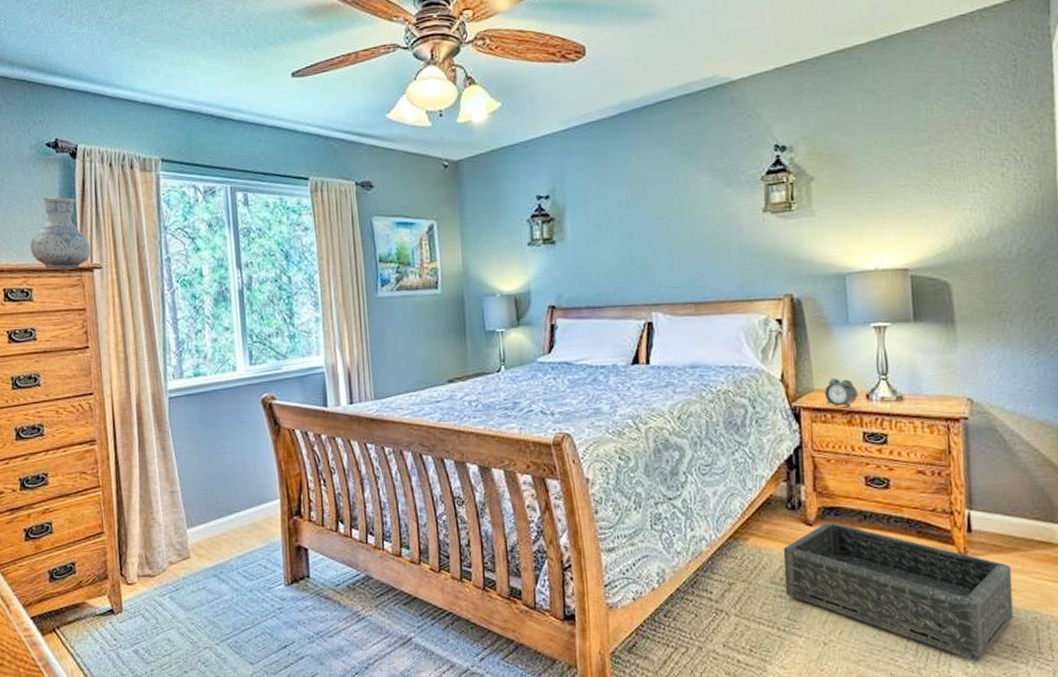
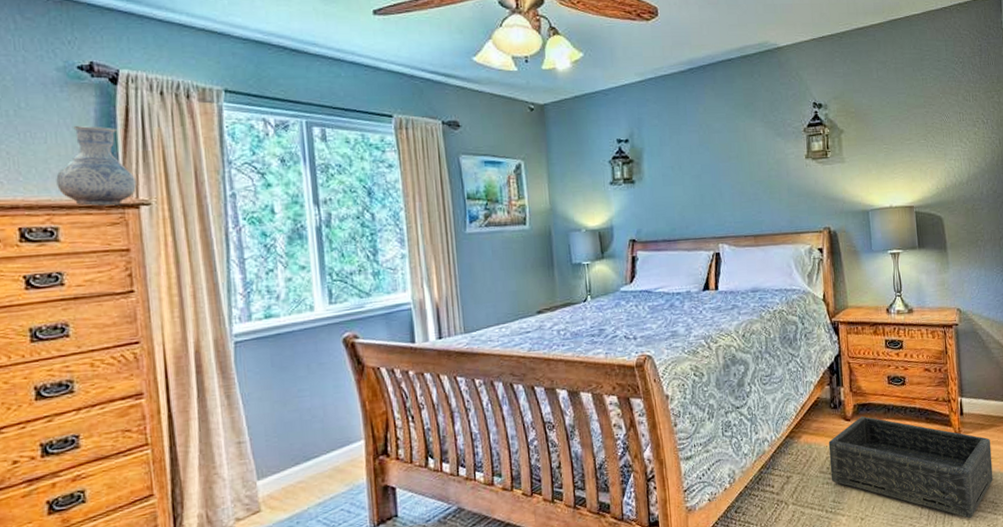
alarm clock: present [824,378,859,408] -> none [855,296,881,321]

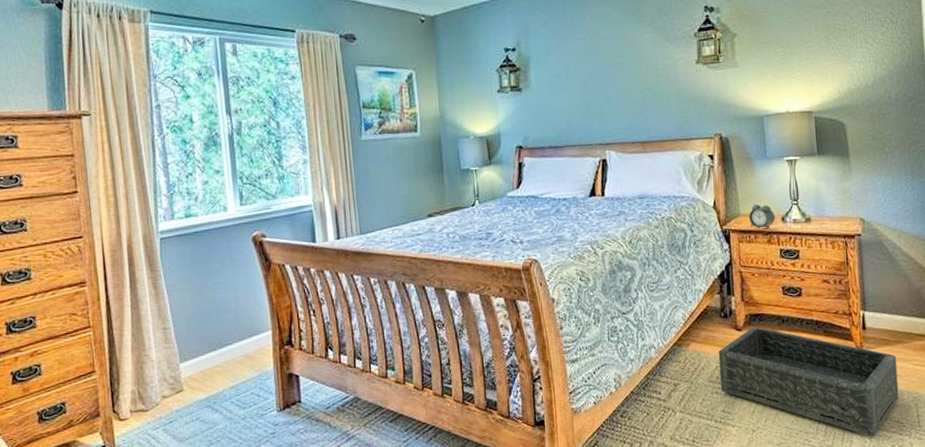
vase: present [56,125,138,207] -> none [15,45,80,117]
alarm clock: none [855,296,881,321] -> present [748,204,776,229]

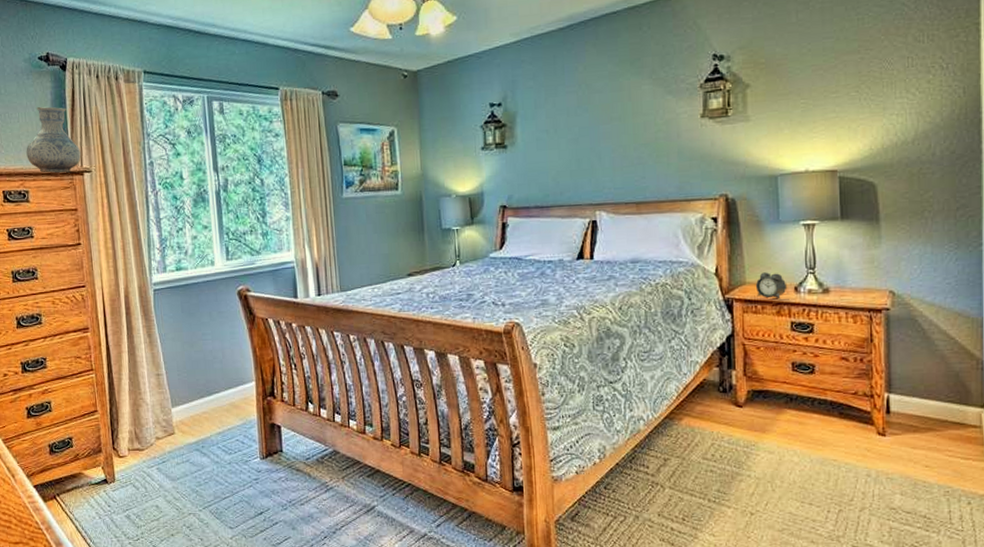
vase: none [15,45,80,117] -> present [26,106,82,174]
basket: present [718,326,899,437] -> none [714,403,927,531]

